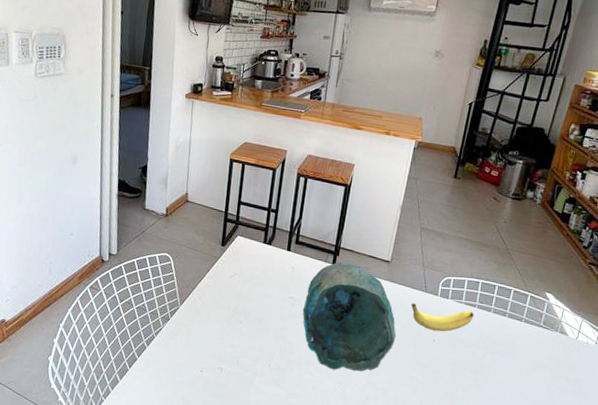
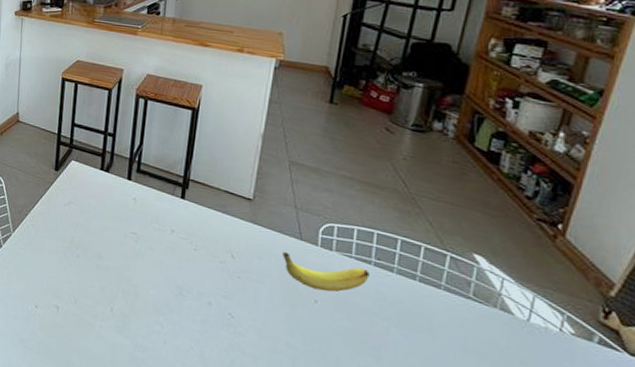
decorative bowl: present [302,261,397,372] -> none [147,196,266,330]

